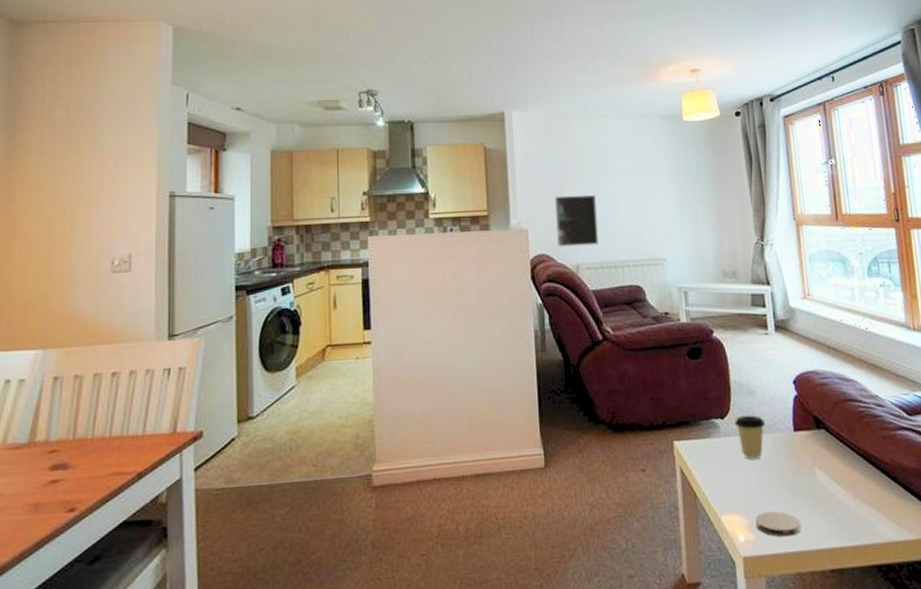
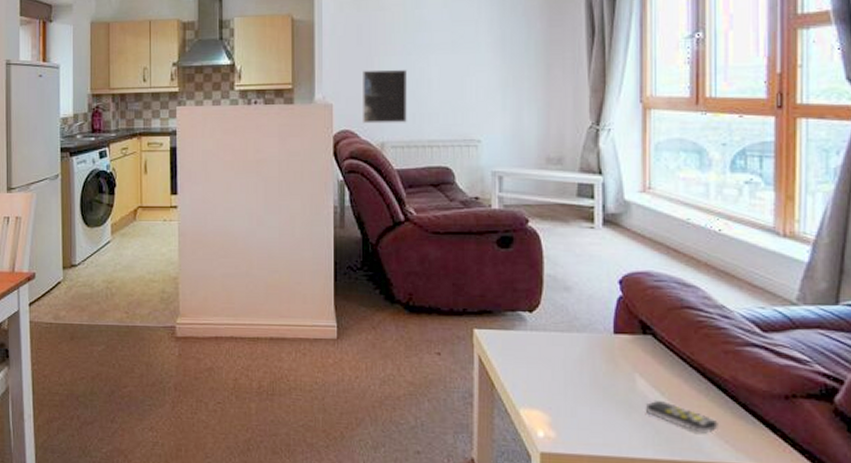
coffee cup: present [734,415,766,460] -> none [543,311,581,357]
coaster: present [755,511,801,537] -> none [558,412,611,440]
remote control: none [826,489,886,516] -> present [645,399,718,434]

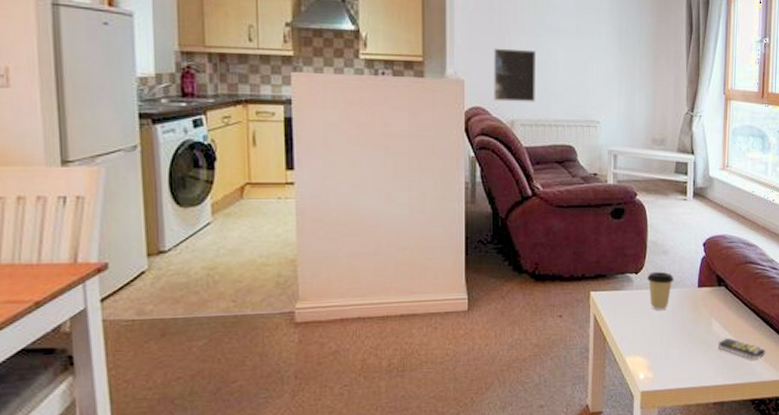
coffee cup: none [543,311,581,357] -> present [646,271,675,310]

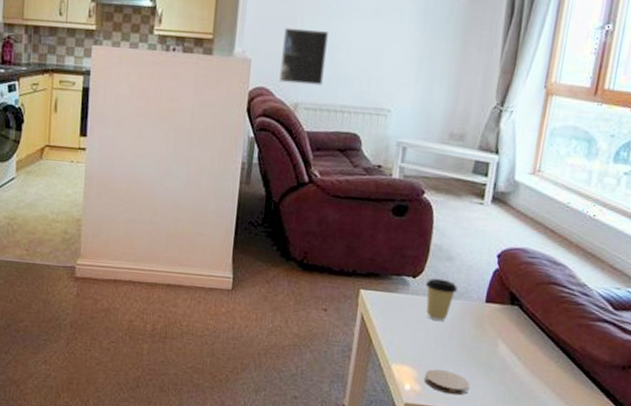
coaster: none [655,354,693,376] -> present [424,369,470,396]
remote control: present [718,338,766,360] -> none [502,363,562,395]

